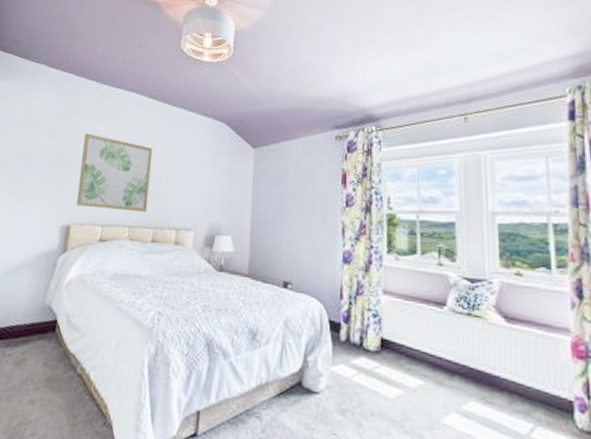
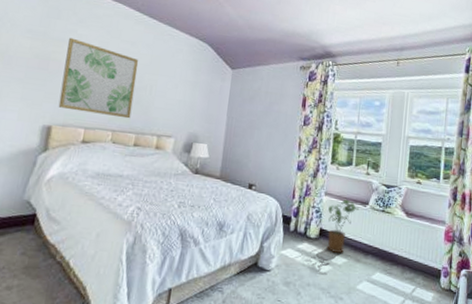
house plant: none [390,298,434,372] -> present [327,199,360,253]

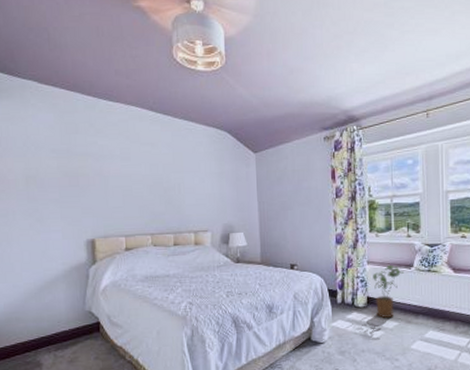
wall art: present [58,37,139,119] -> none [90,150,165,221]

